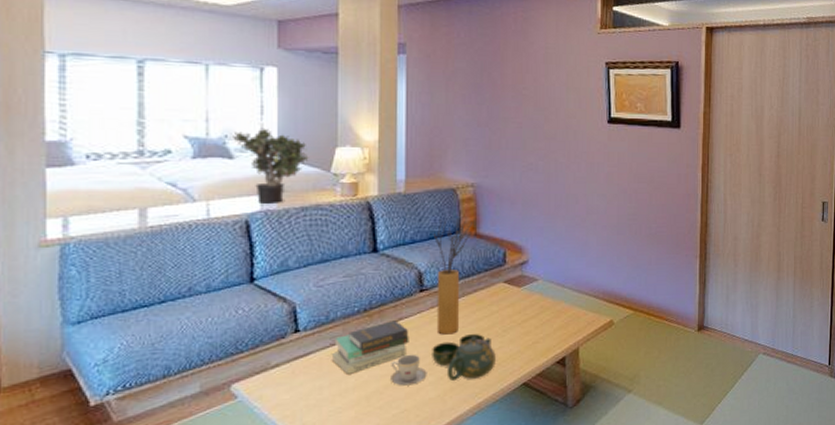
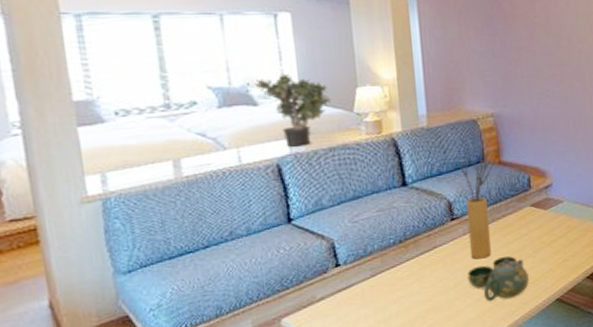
books: present [331,320,409,374] -> none [372,249,445,303]
teacup: present [391,354,427,386] -> none [430,279,465,310]

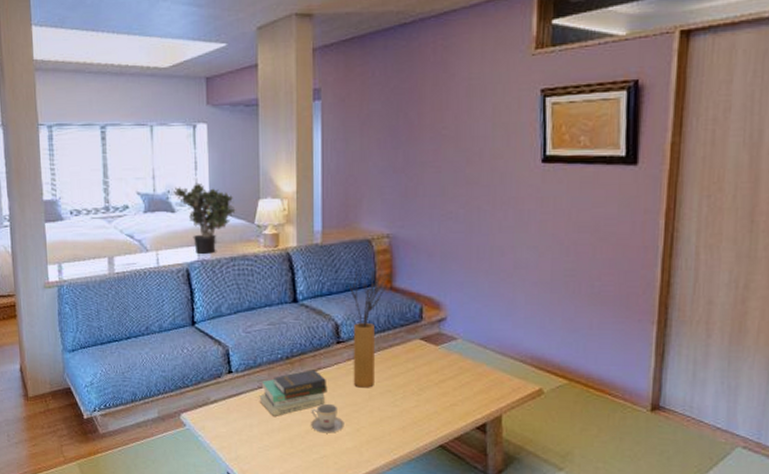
books: none [372,249,445,303] -> present [259,370,327,416]
teacup: none [430,279,465,310] -> present [311,403,344,433]
tea set: present [467,256,529,302] -> none [349,389,411,435]

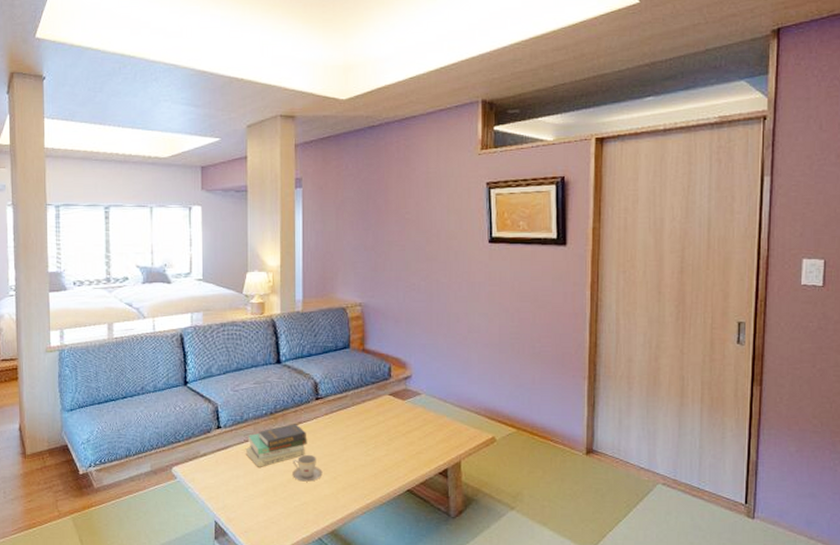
potted plant: present [174,182,236,254] -> none [170,257,226,320]
vase: present [348,270,388,388] -> none [326,334,360,439]

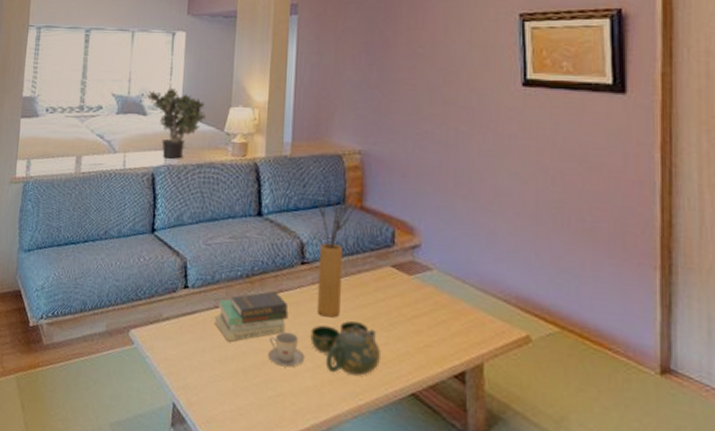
potted plant: none [170,257,226,320] -> present [147,87,207,159]
vase: none [326,334,360,439] -> present [316,187,358,318]
tea set: none [326,440,382,481] -> present [310,320,380,376]

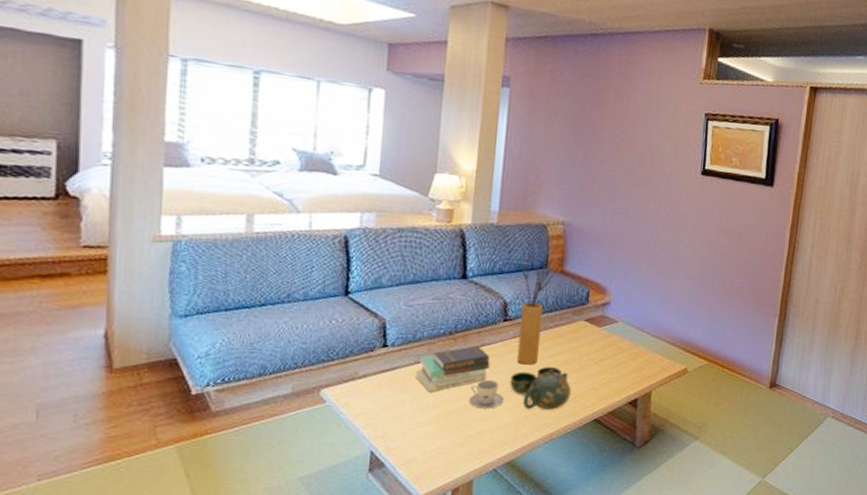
potted plant: present [147,87,207,159] -> none [338,148,409,223]

